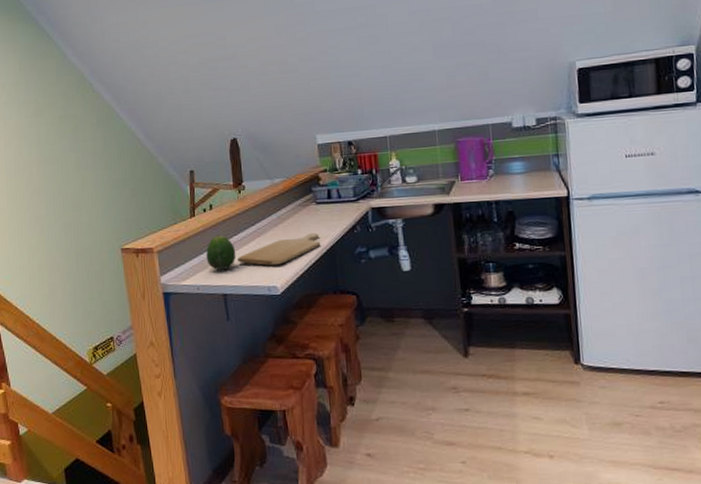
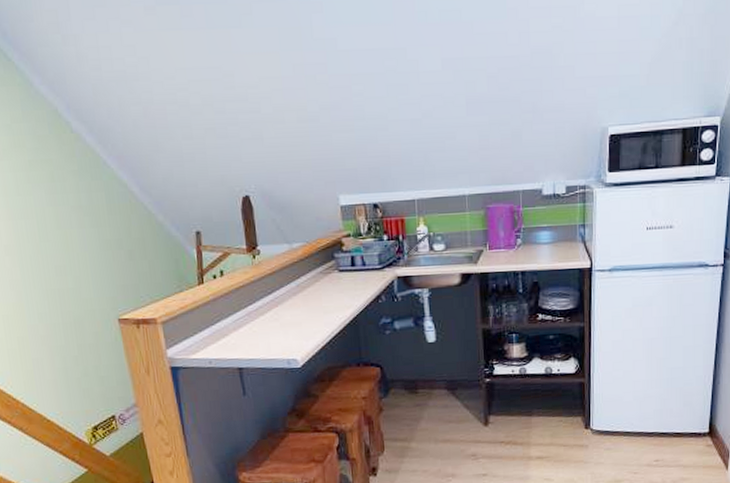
fruit: present [206,234,236,270] -> none [217,303,252,342]
chopping board: present [238,232,321,266] -> none [253,302,344,337]

